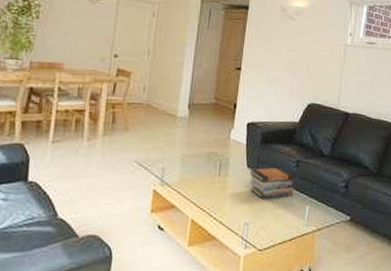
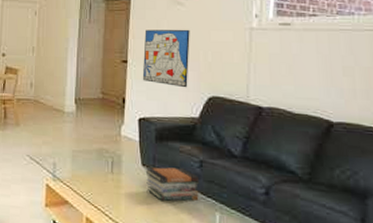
wall art: none [253,40,297,95] -> present [142,29,190,88]

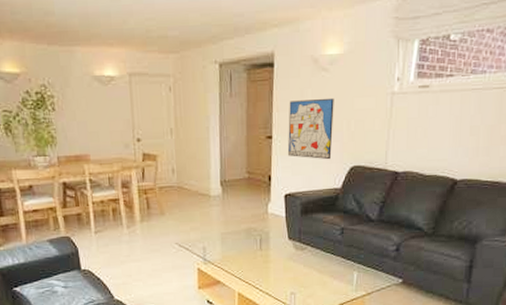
book stack: present [145,167,200,201] -> none [291,236,341,268]

